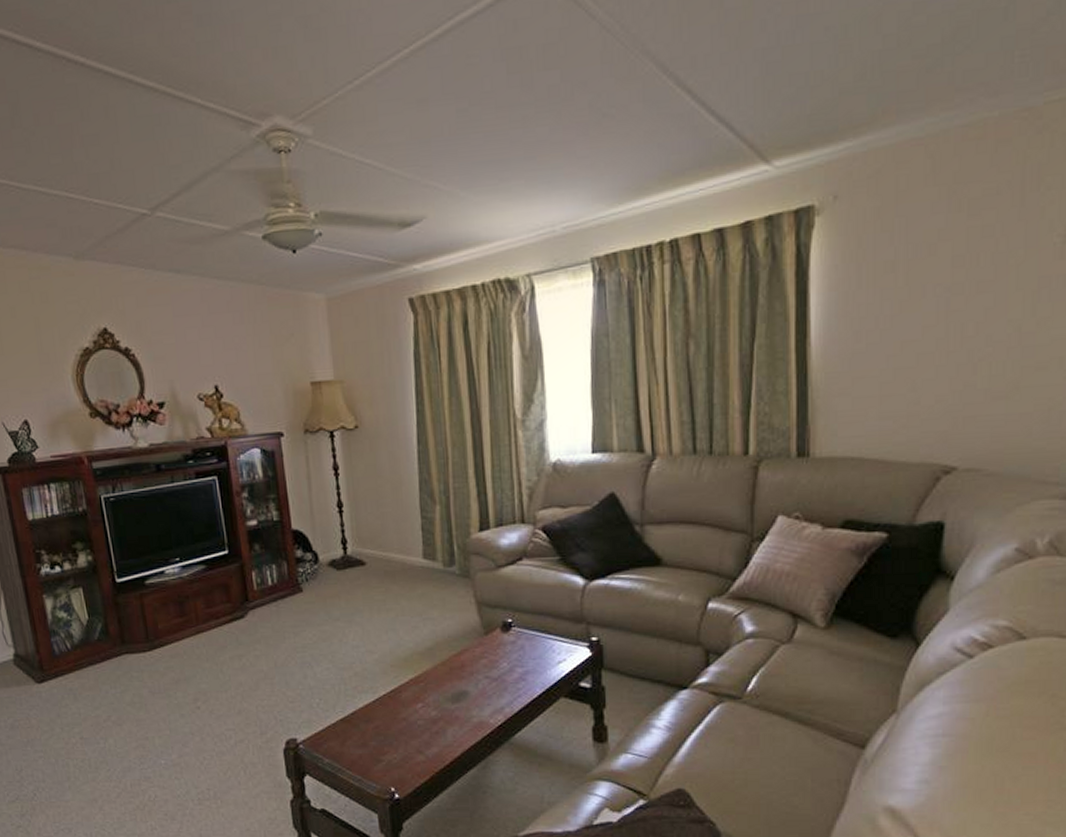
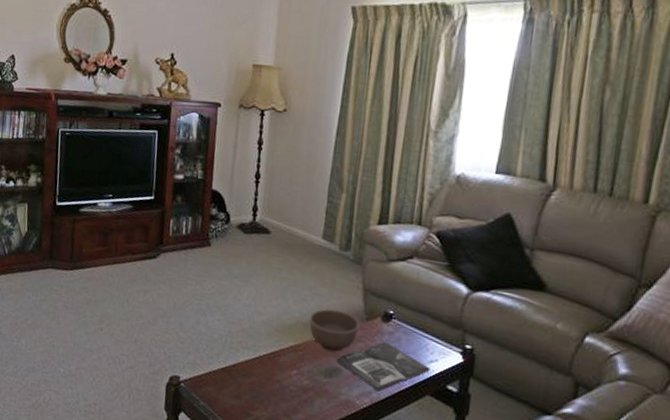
bowl: none [424,630,480,675] -> present [309,308,360,352]
magazine: none [461,653,560,705] -> present [336,342,430,392]

